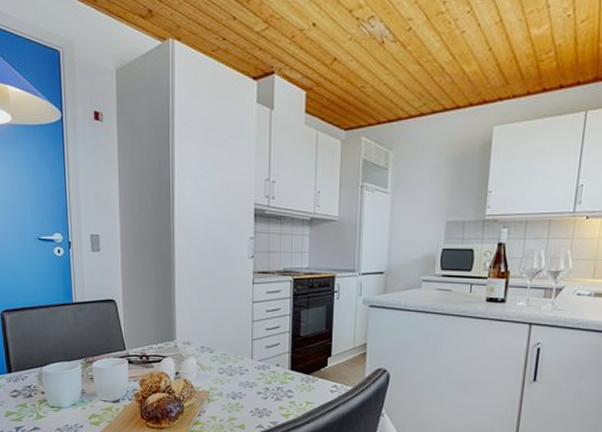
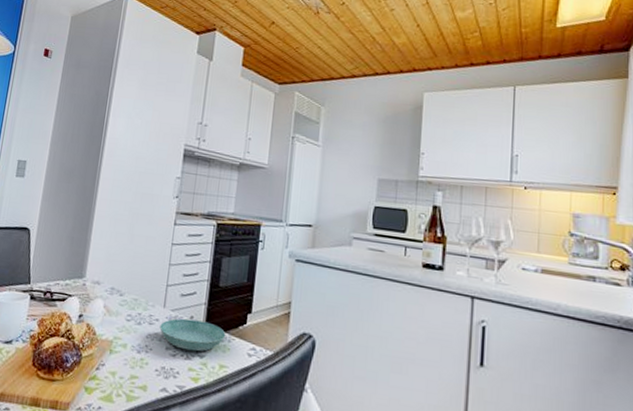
saucer: none [250,366,310,393] -> present [159,318,226,352]

